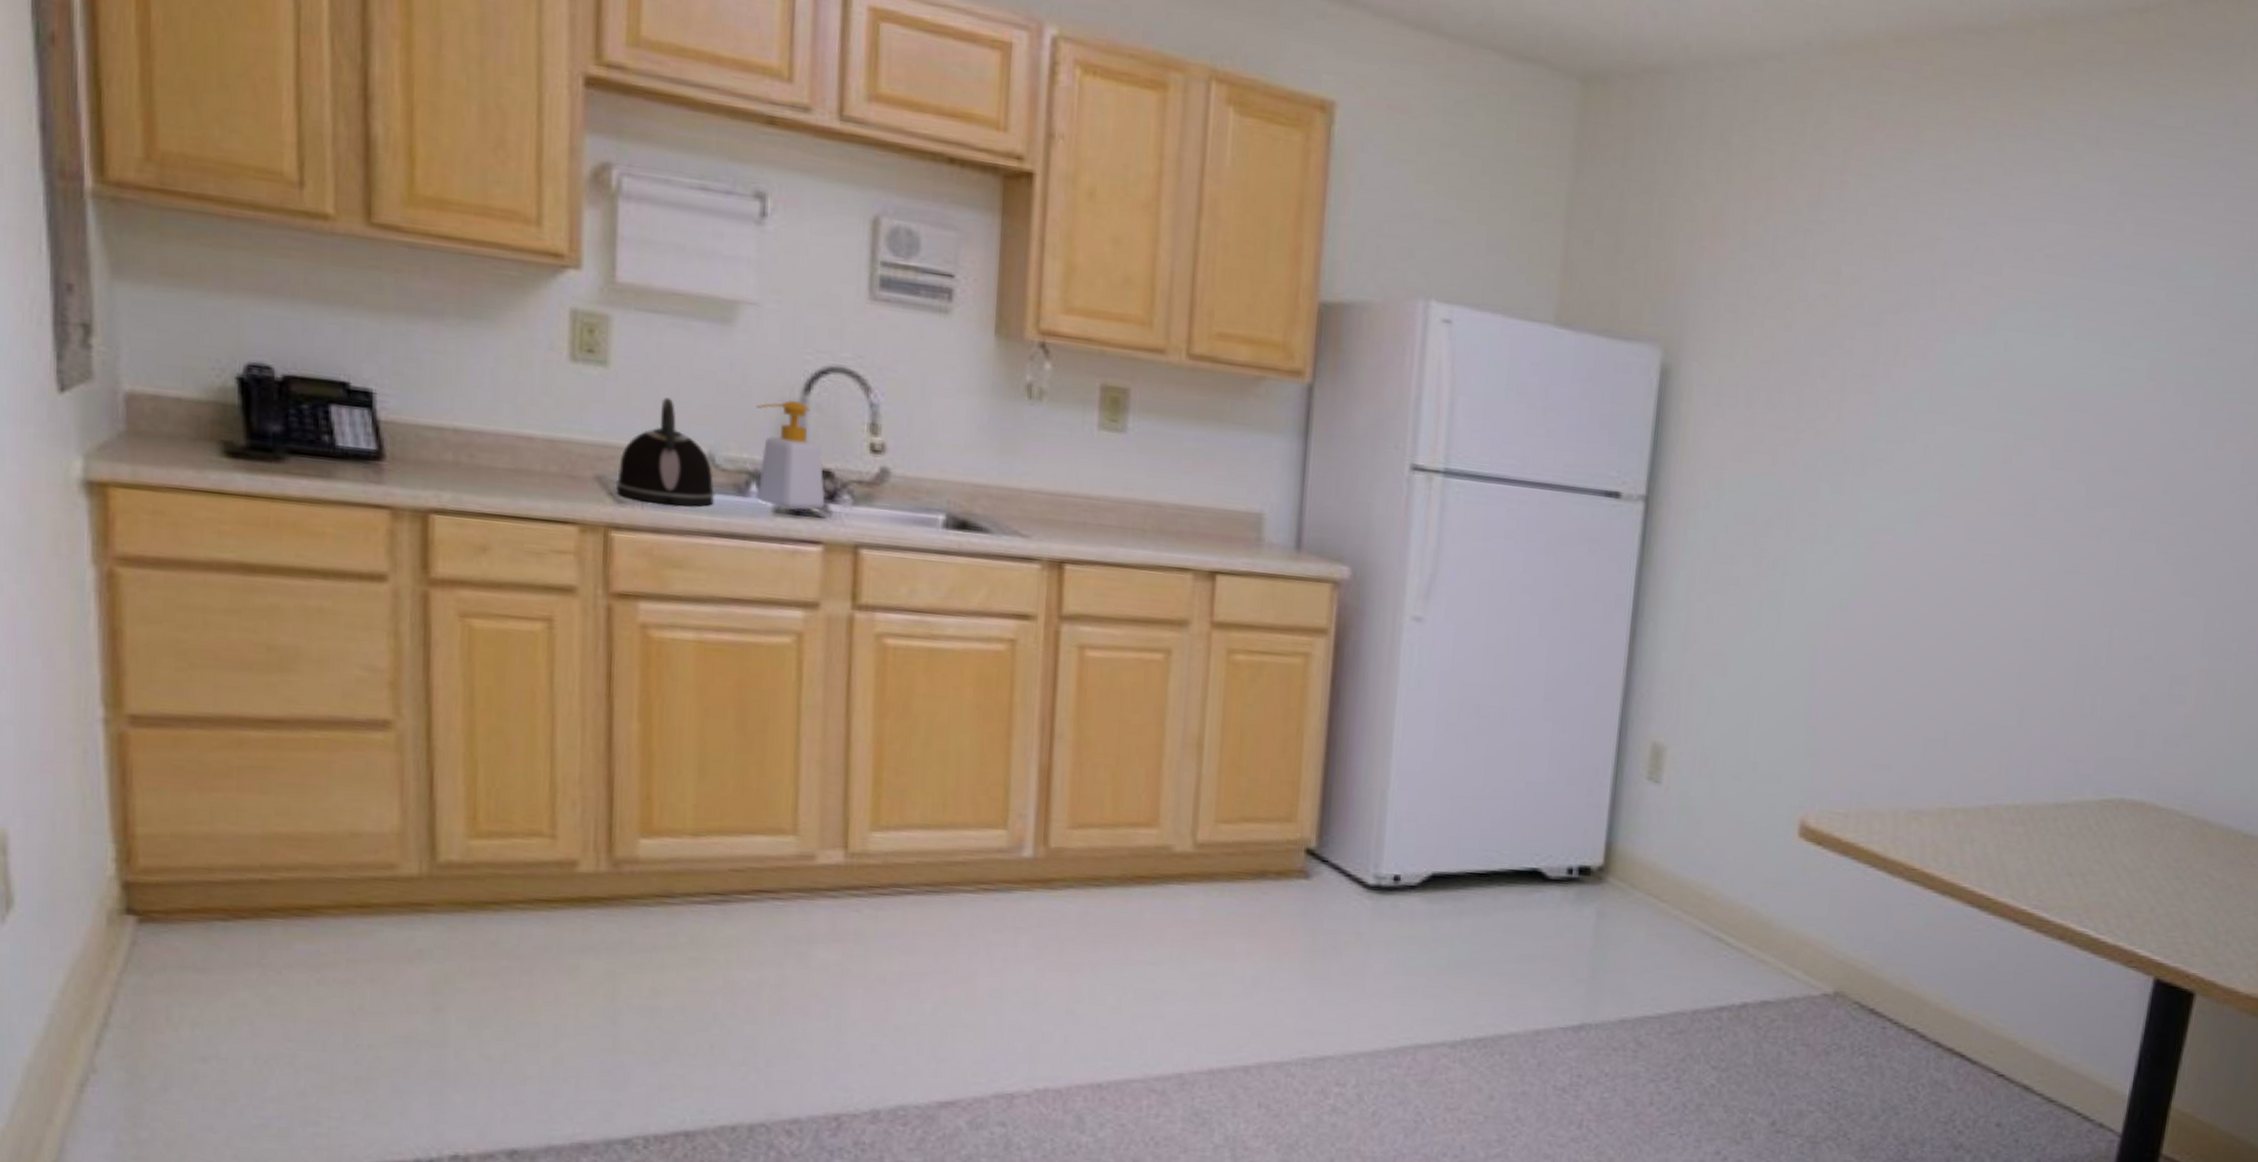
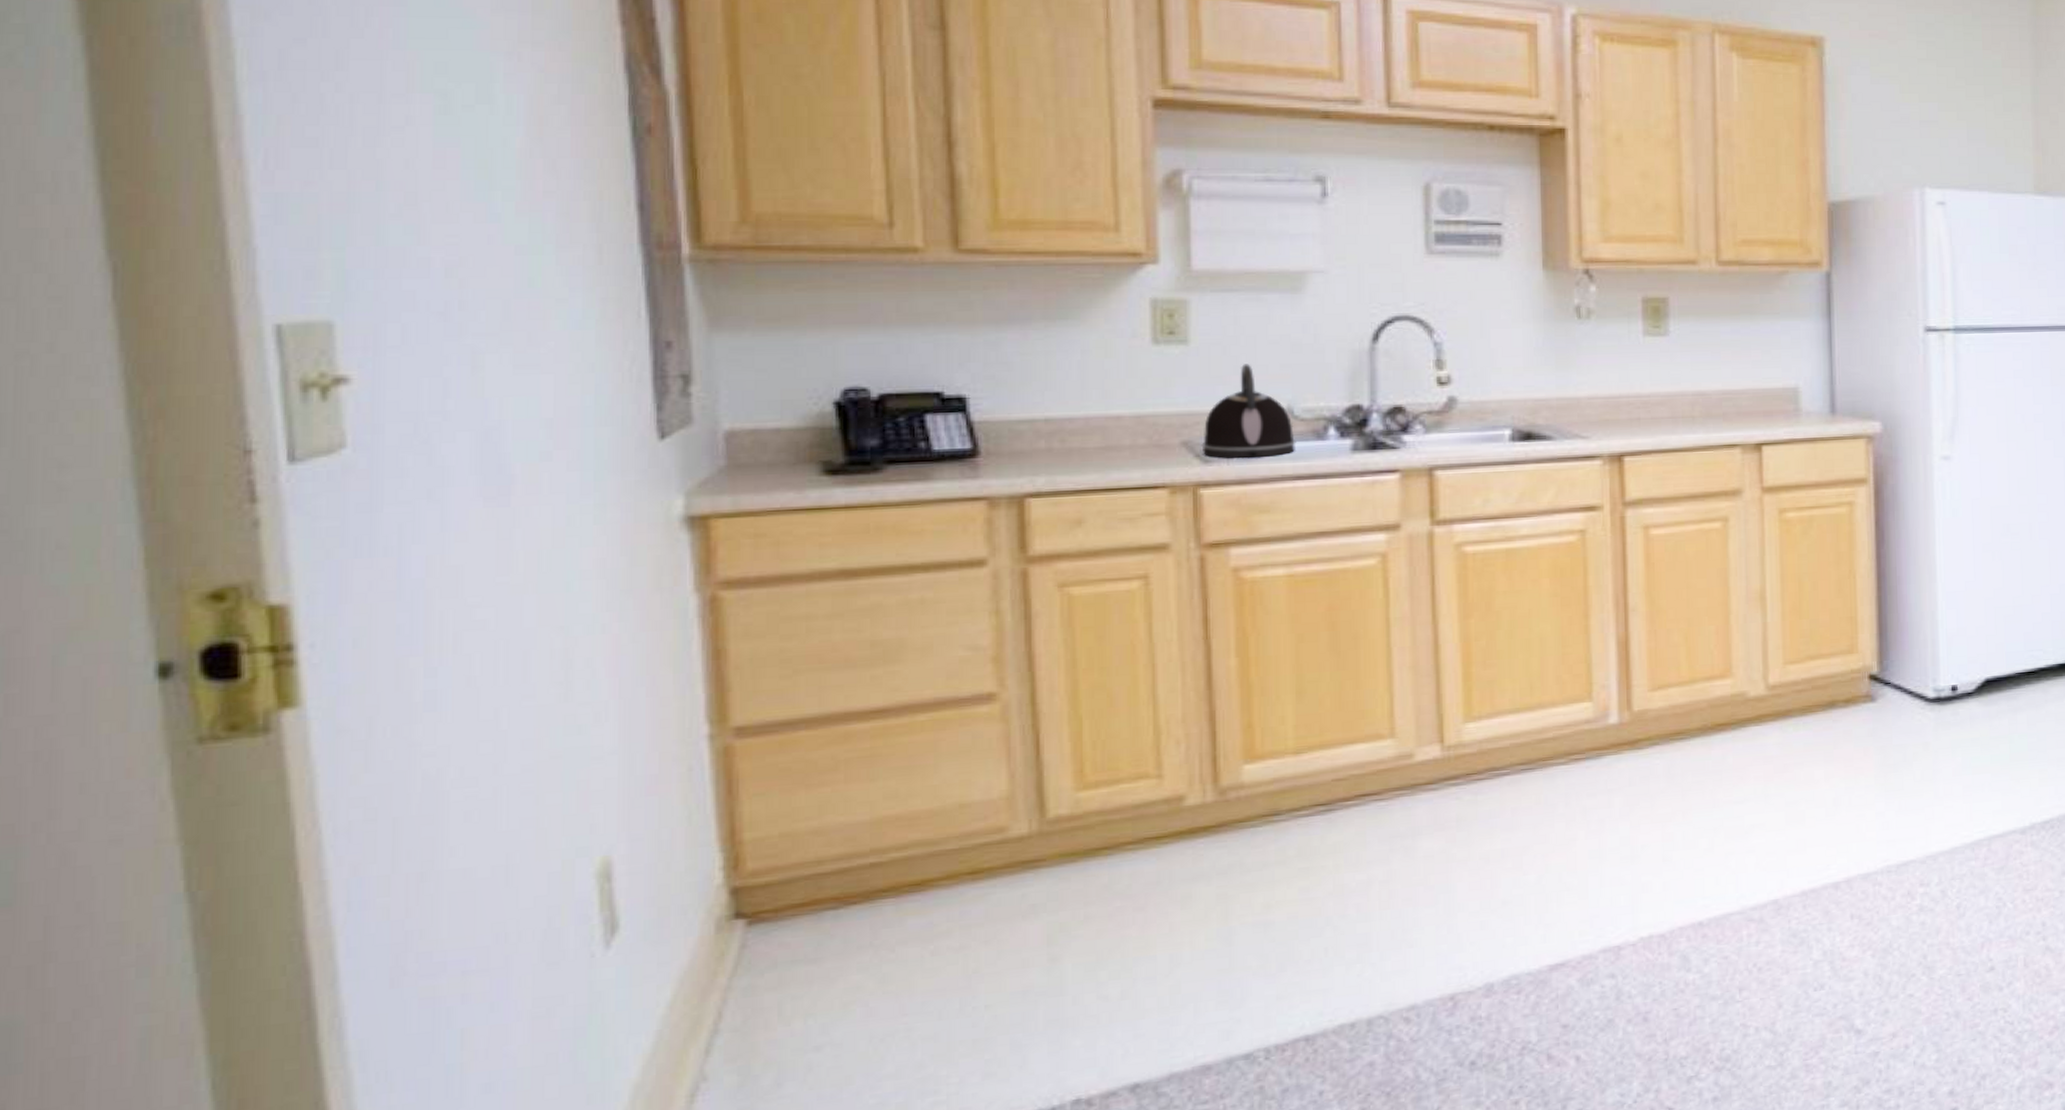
soap bottle: present [756,401,825,511] -> none [1329,350,1399,446]

